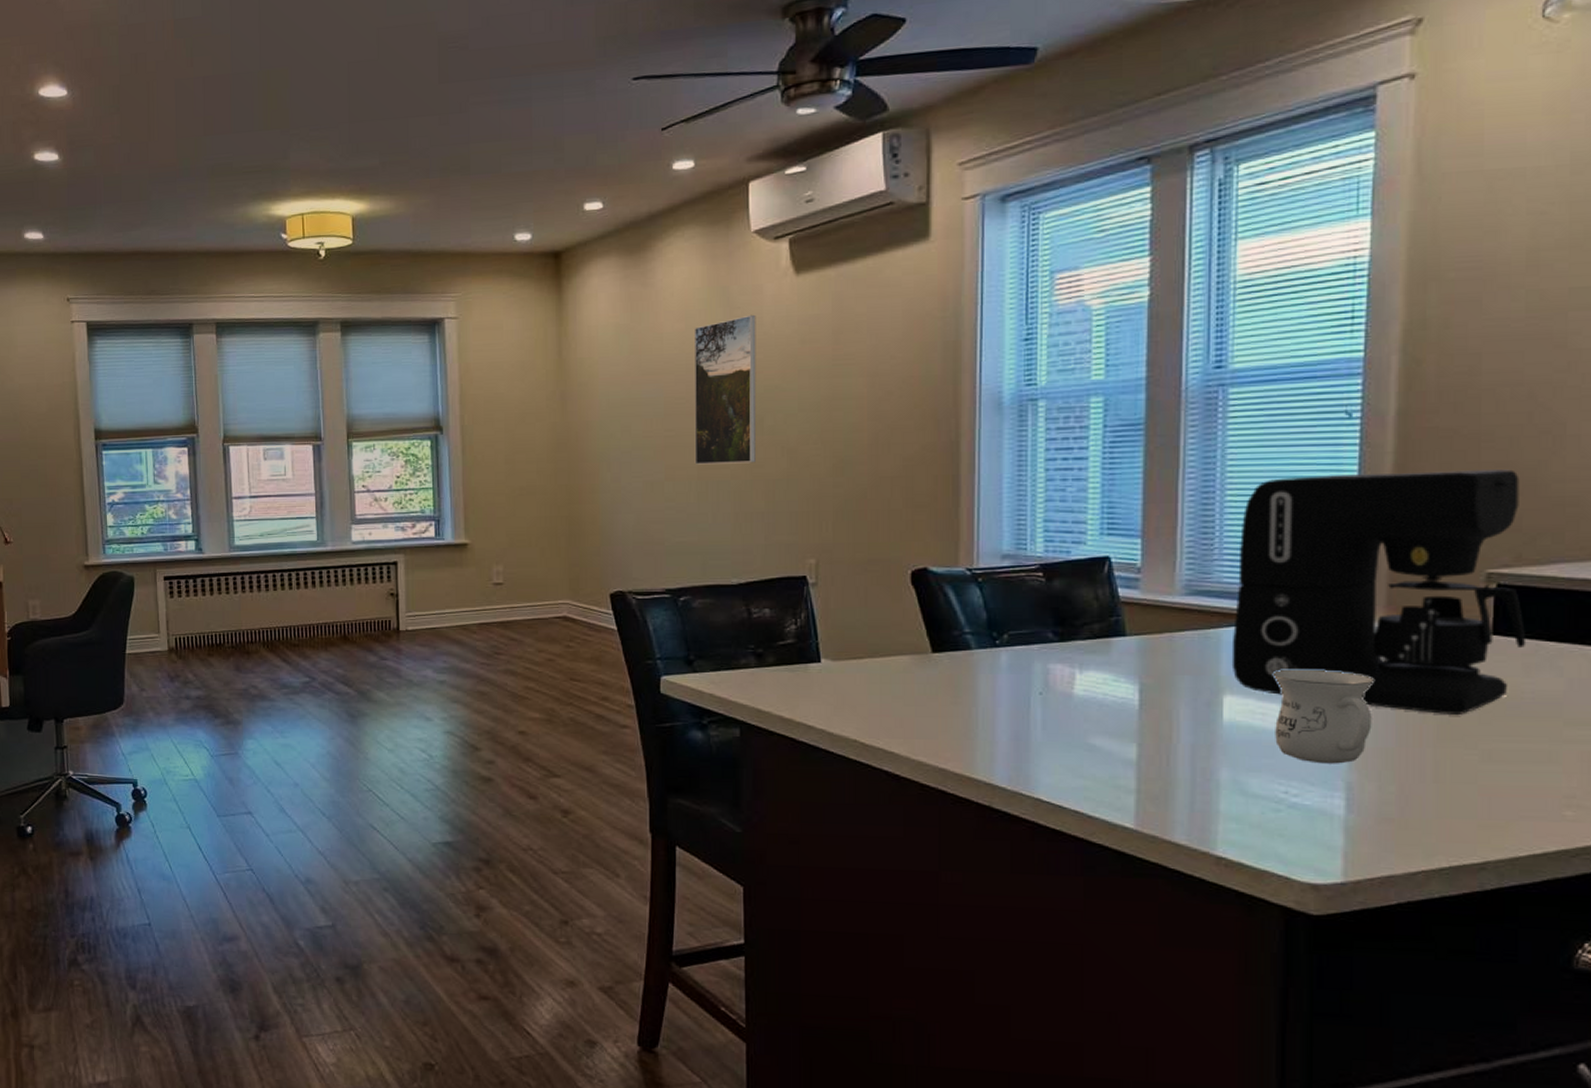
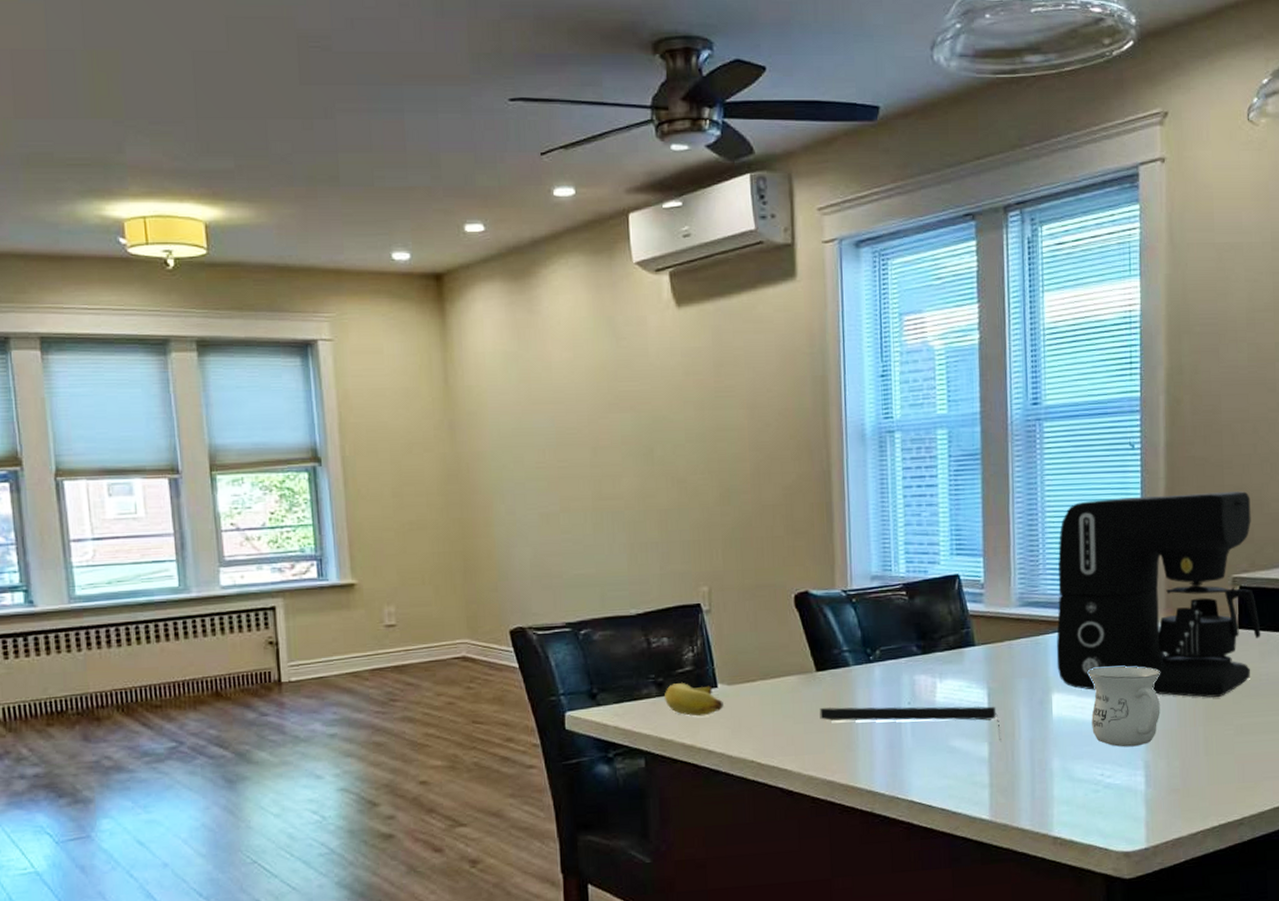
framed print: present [694,314,757,465] -> none [583,345,648,496]
banana: none [764,655,826,691] -> present [665,683,723,717]
notepad: none [934,692,1154,742] -> present [819,706,1001,740]

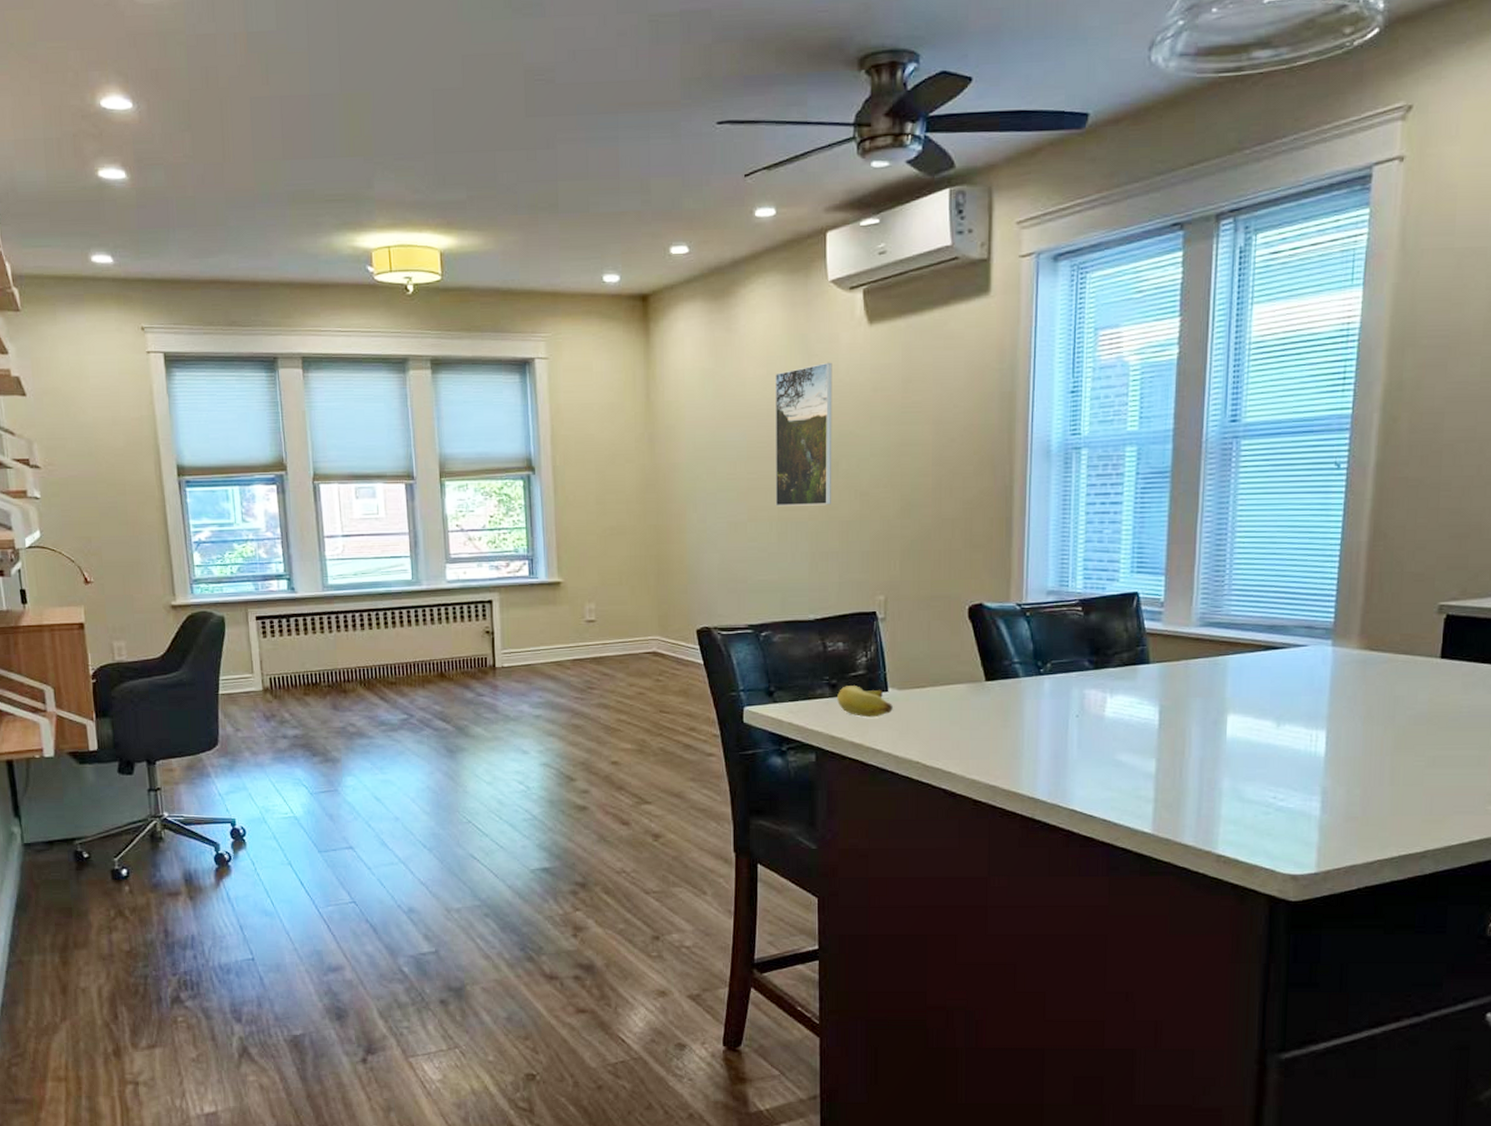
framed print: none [583,345,648,496] -> present [775,362,832,506]
notepad: present [819,706,1001,740] -> none [986,716,1170,757]
coffee maker: present [1056,491,1261,698] -> none [1235,515,1468,727]
mug: present [1088,666,1160,748] -> none [1267,690,1347,772]

